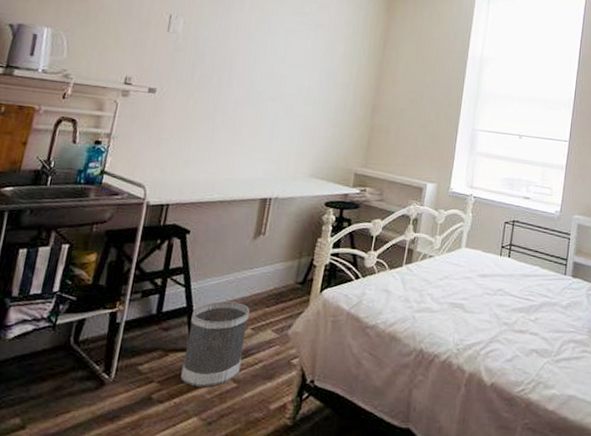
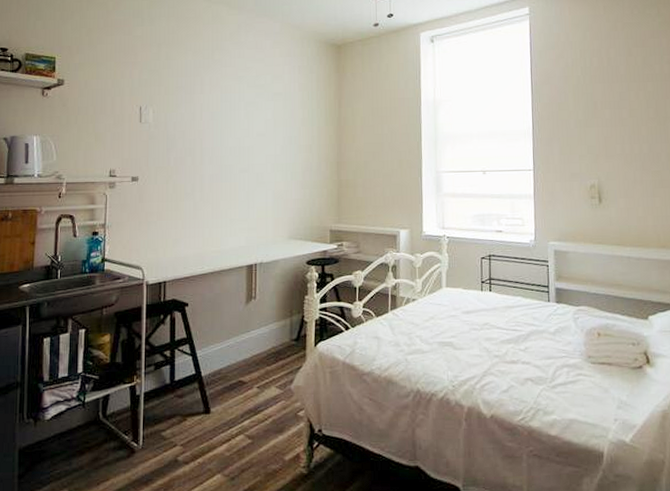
wastebasket: present [180,301,250,387] -> none [200,364,253,446]

